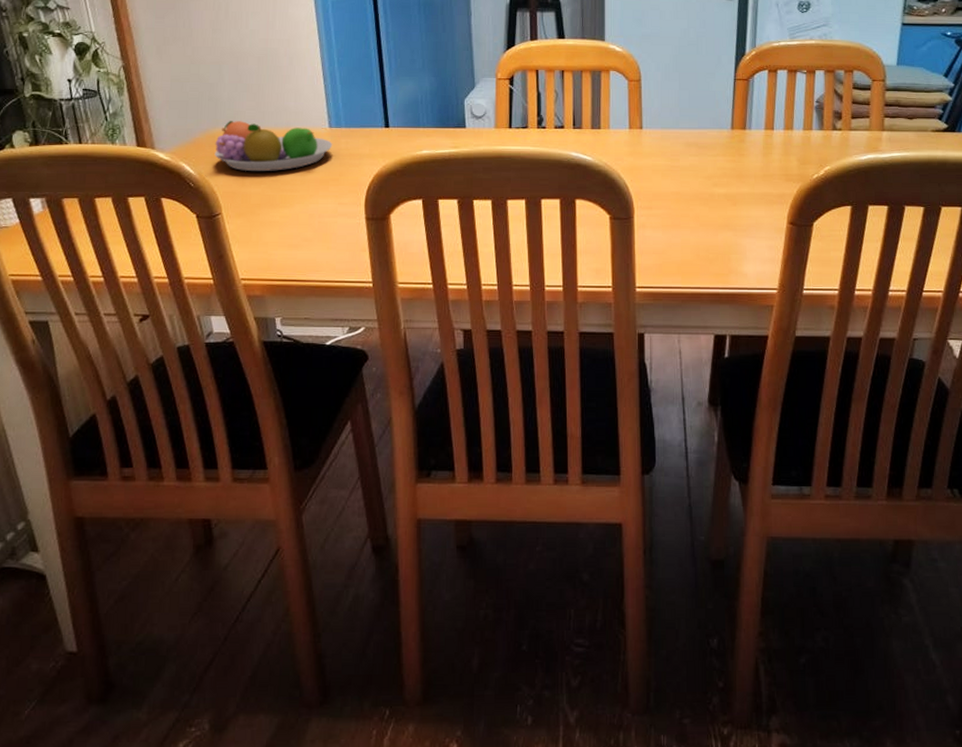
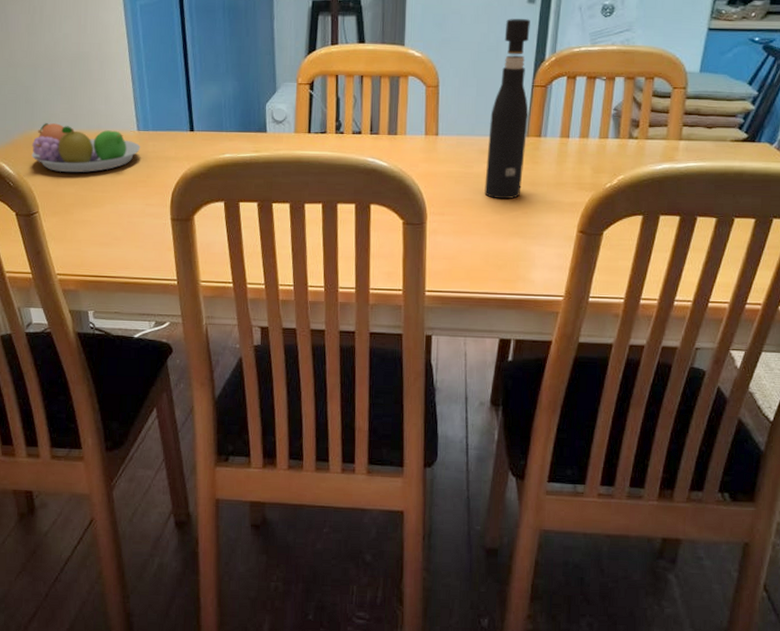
pepper grinder: none [692,14,732,192] -> present [484,19,530,200]

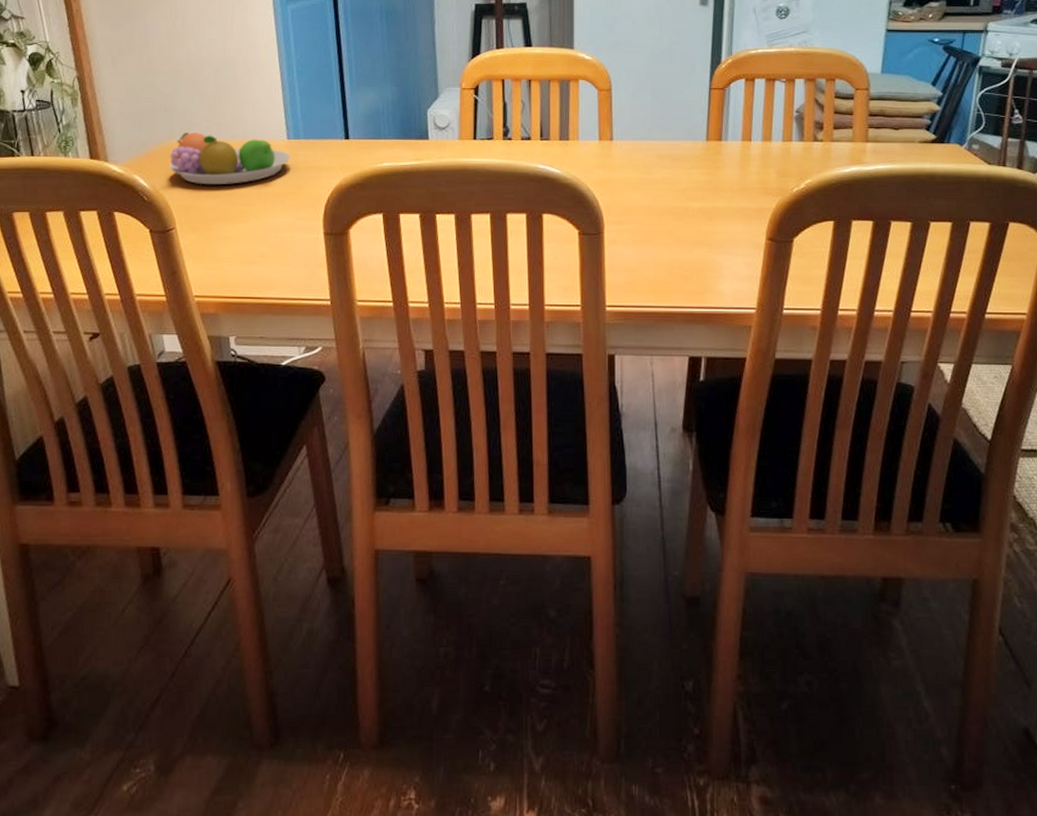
pepper grinder: present [484,19,530,200] -> none [665,21,707,207]

